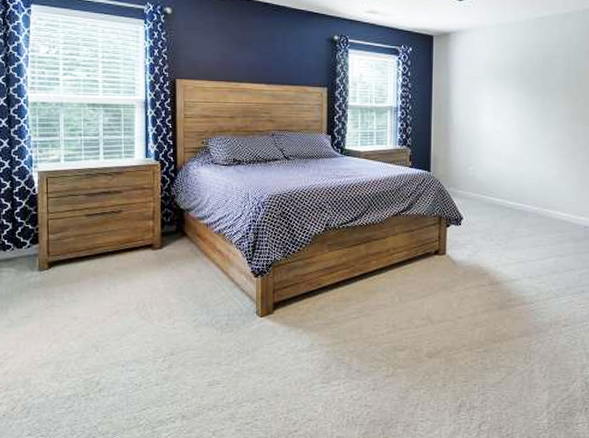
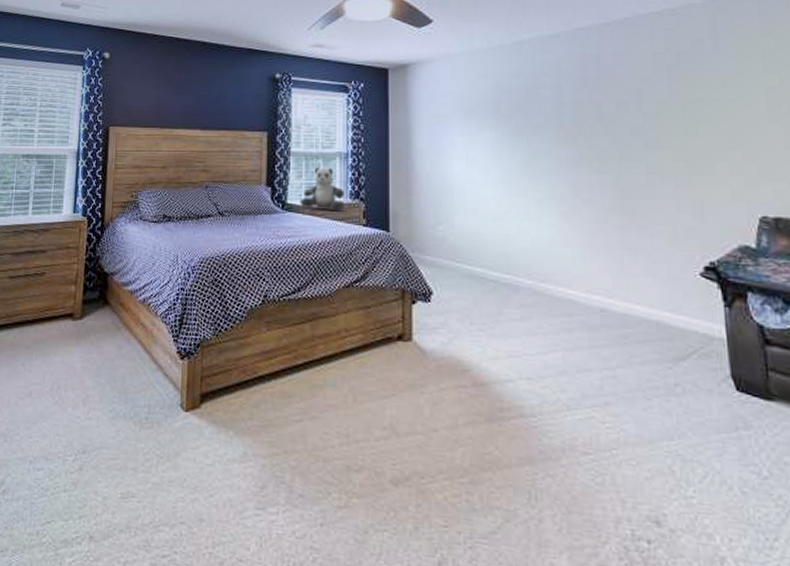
teddy bear: none [356,118,394,156] -> present [299,167,345,212]

